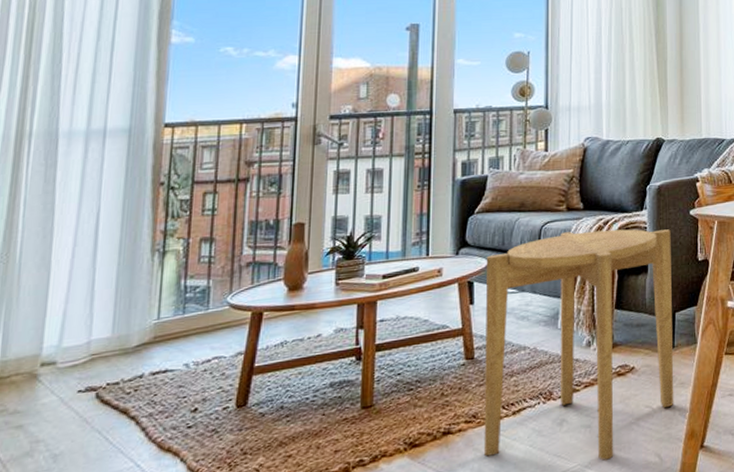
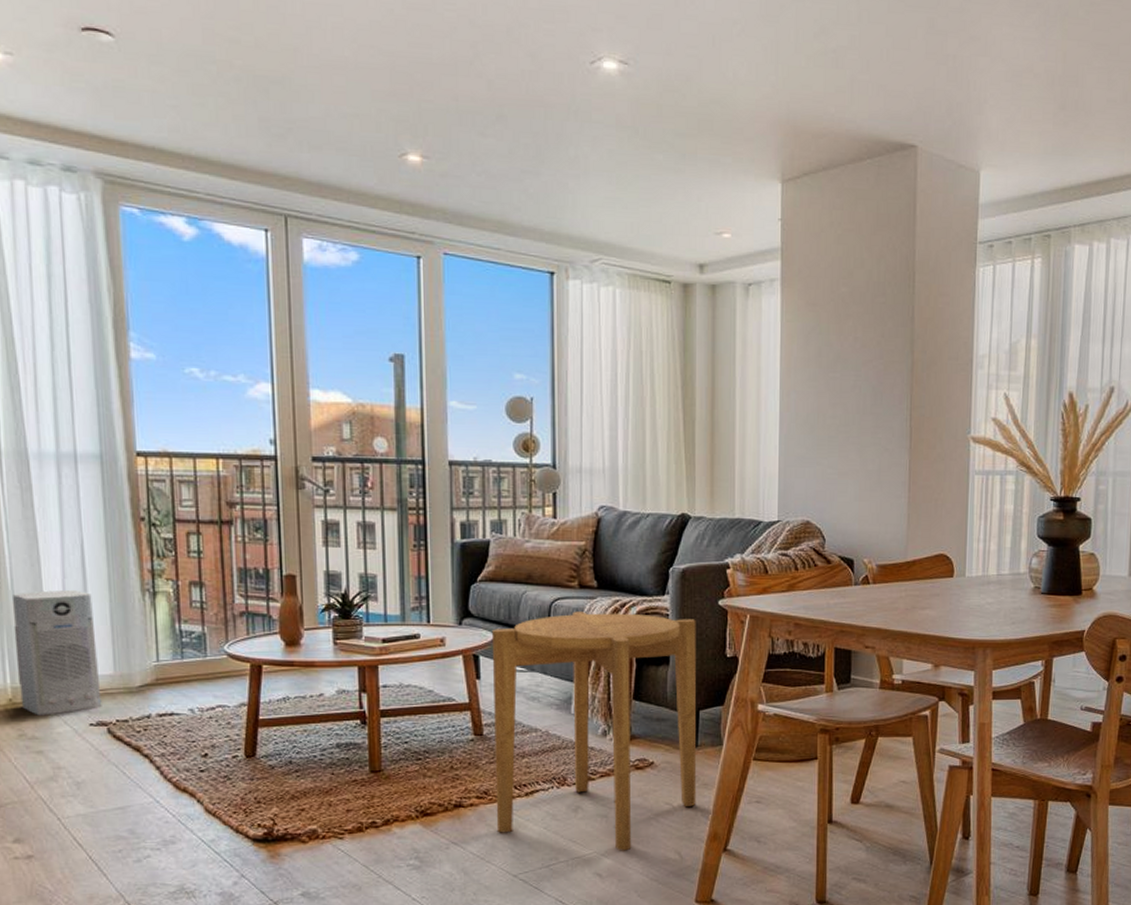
air purifier: none [8,257,100,388] -> present [13,590,102,716]

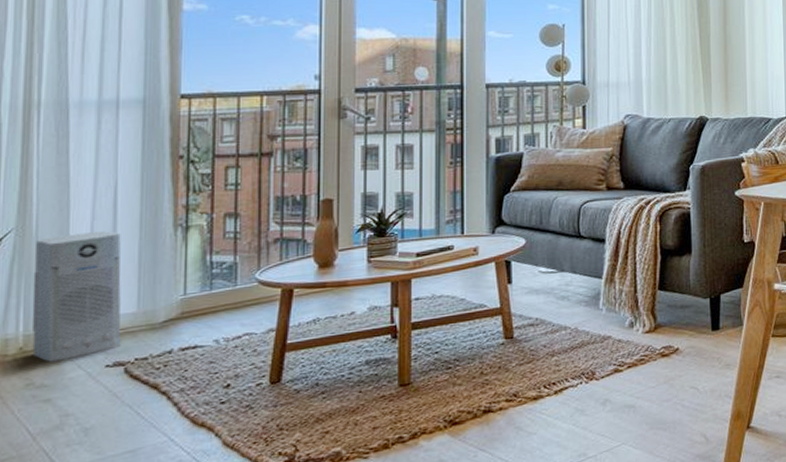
side table: present [491,611,697,851] -> none [523,209,720,440]

